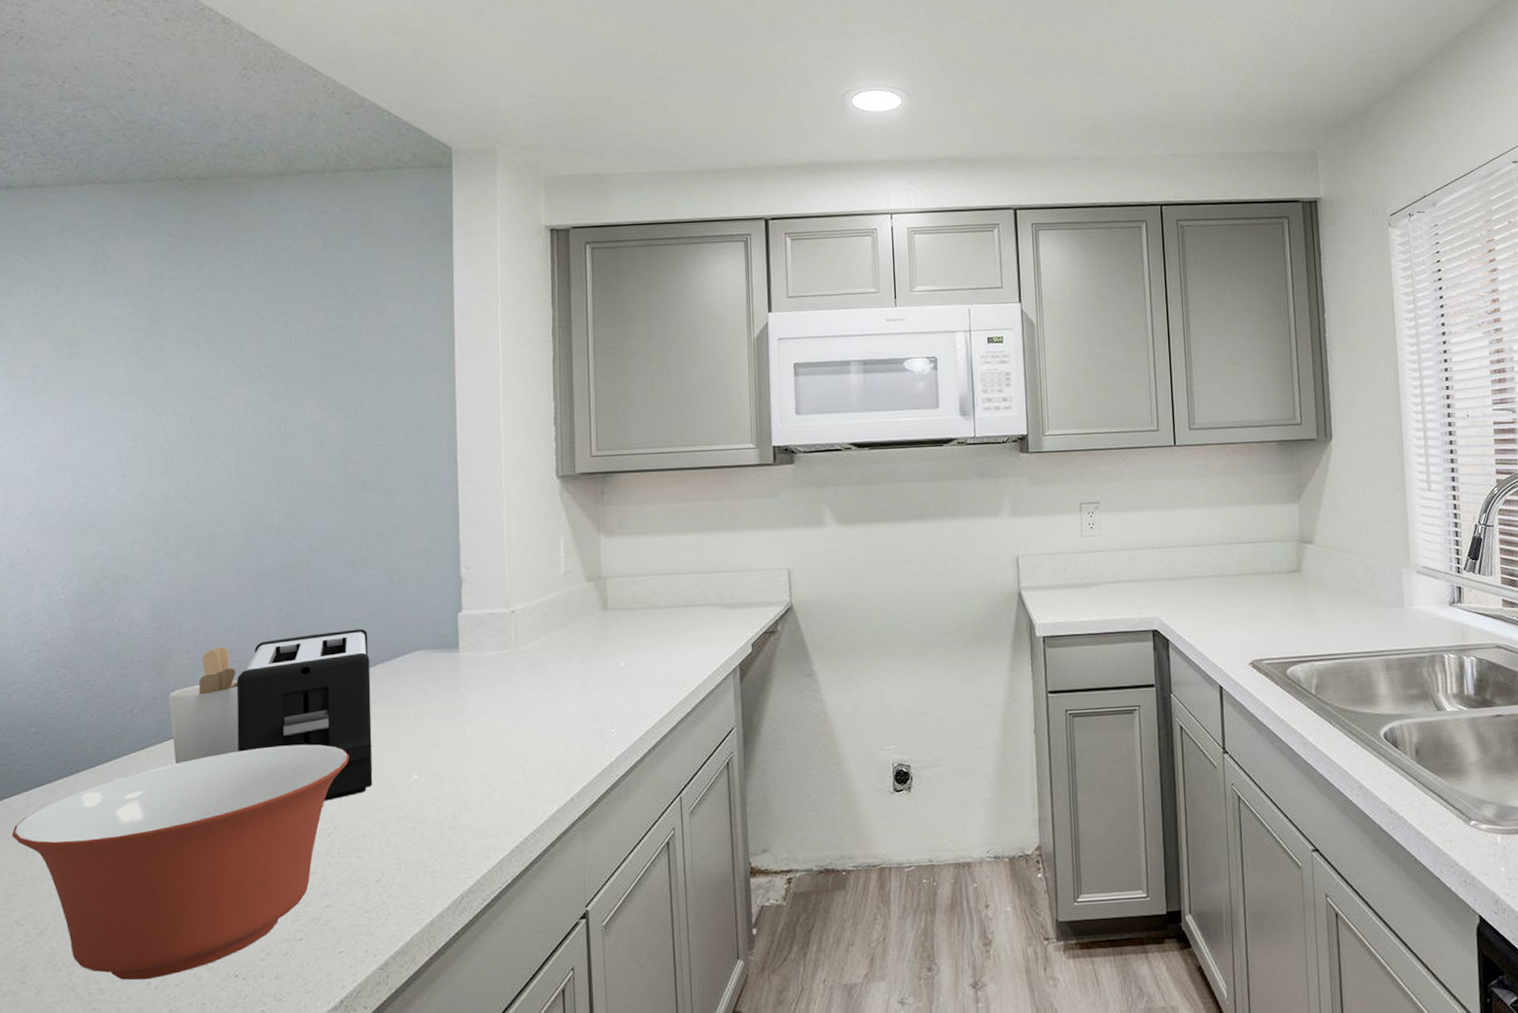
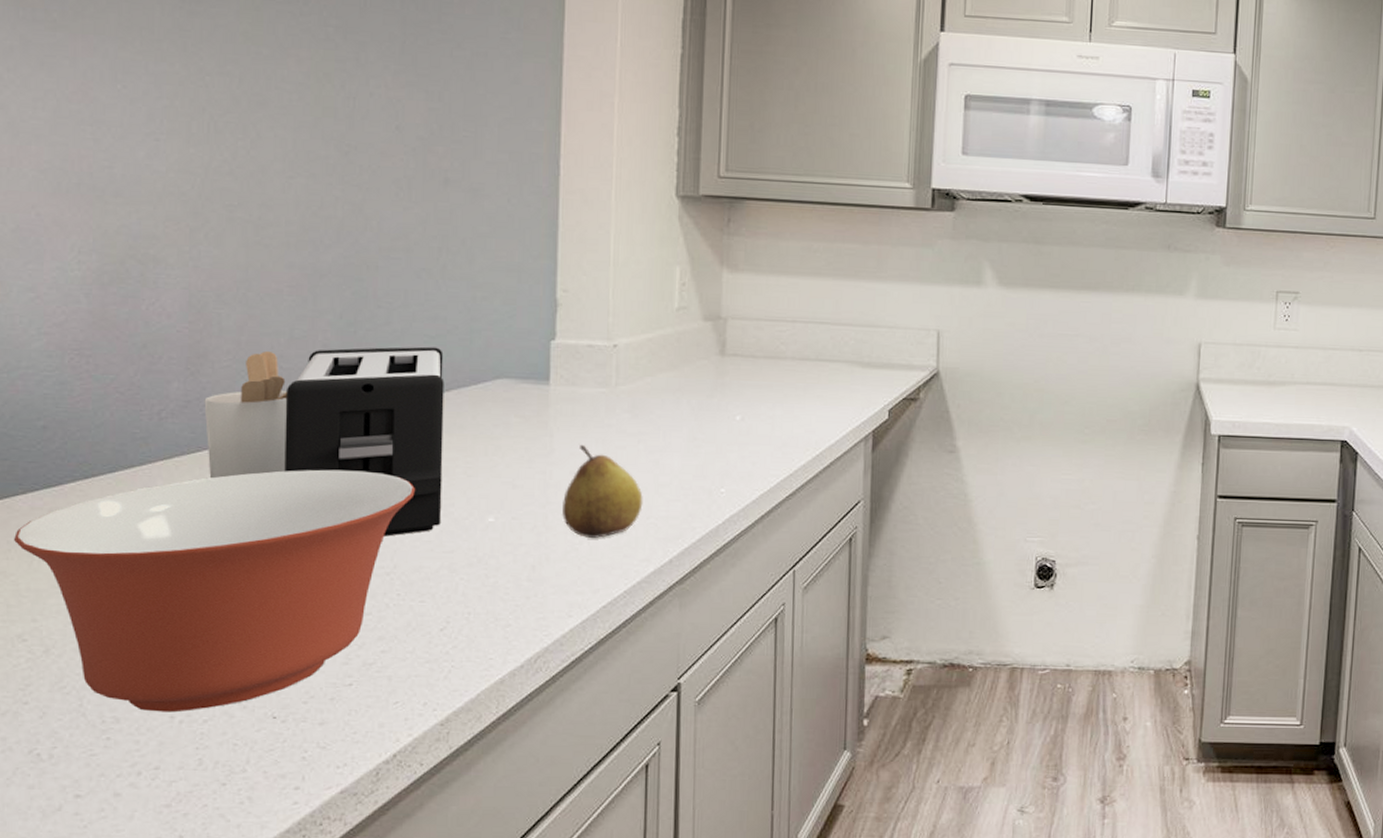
fruit: none [476,701,545,785] -> present [562,444,643,538]

